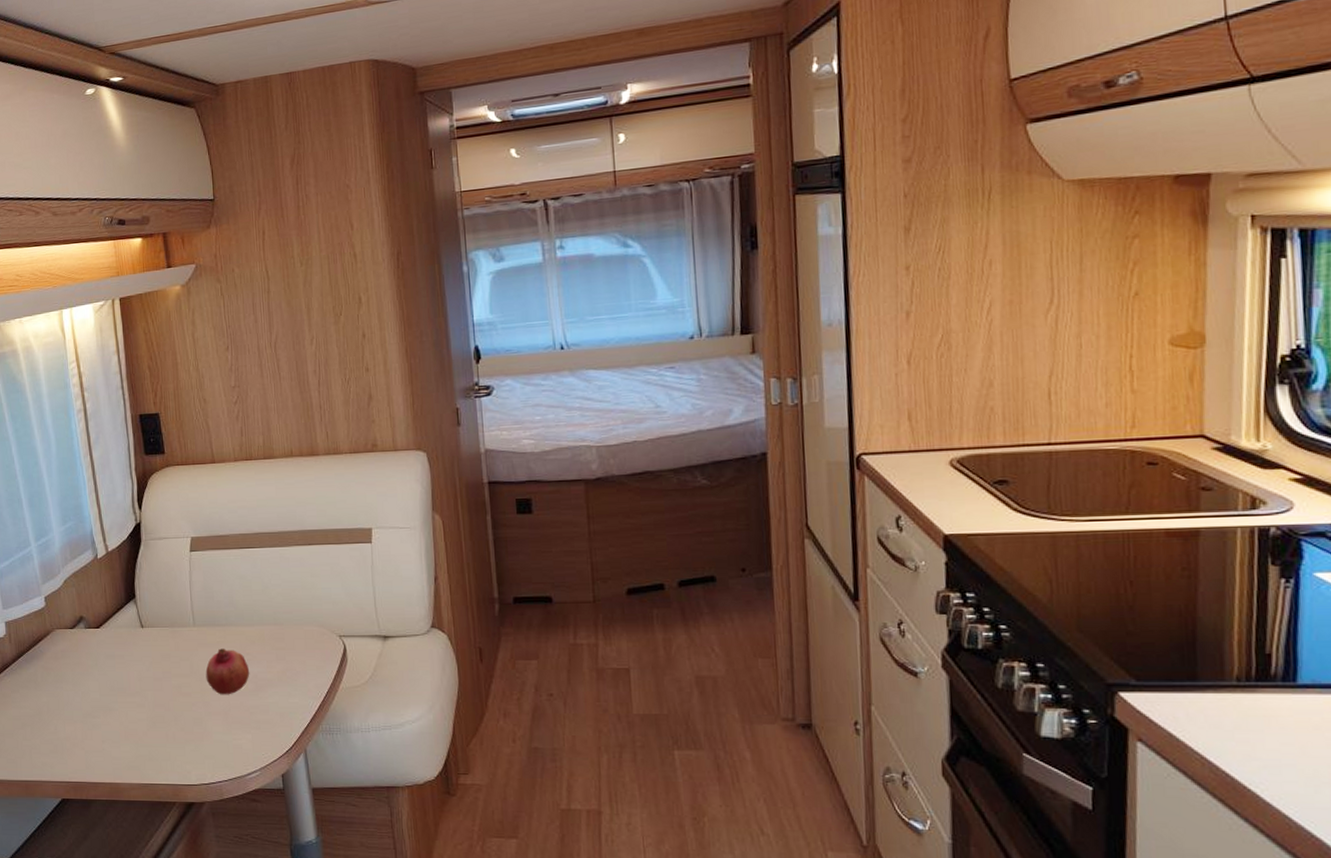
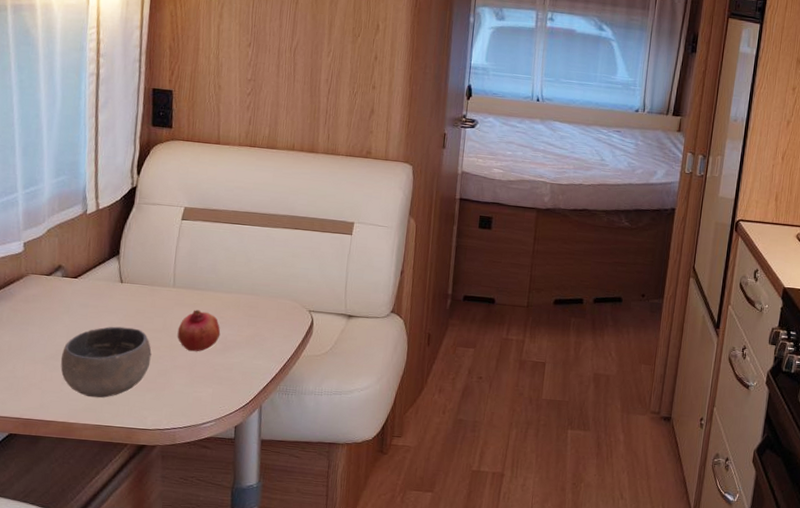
bowl: none [97,675,184,755] -> present [60,326,152,398]

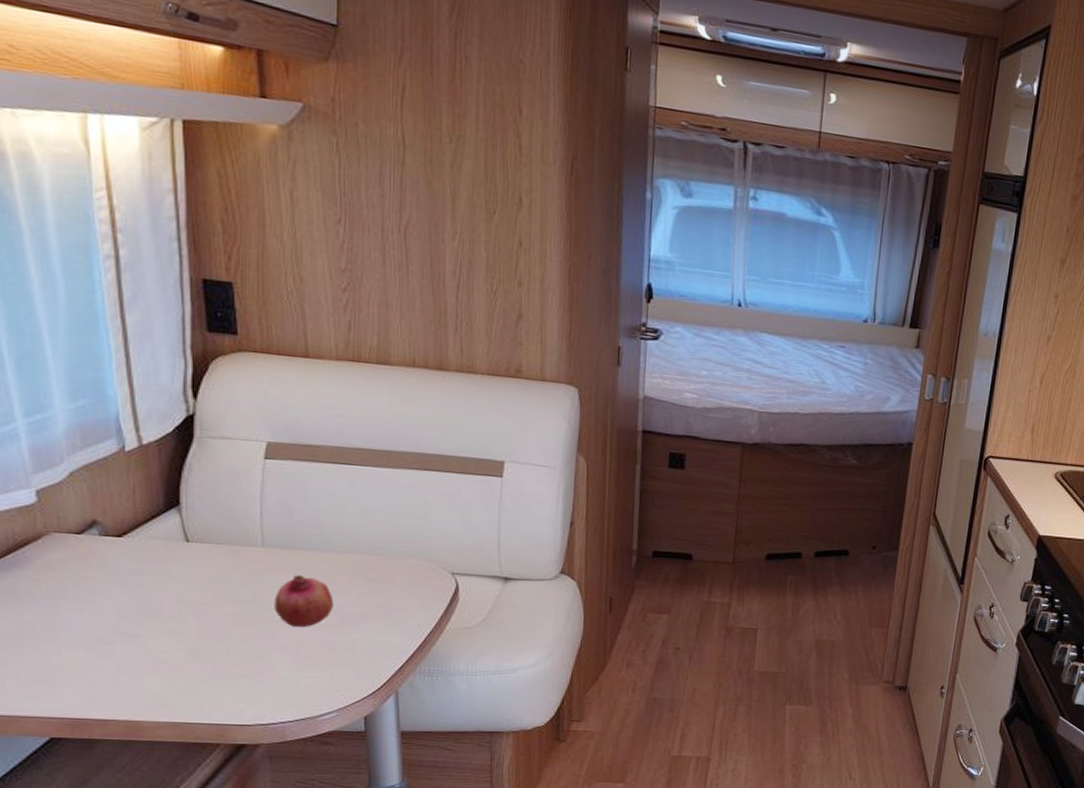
bowl: present [60,326,152,398] -> none [112,598,241,689]

